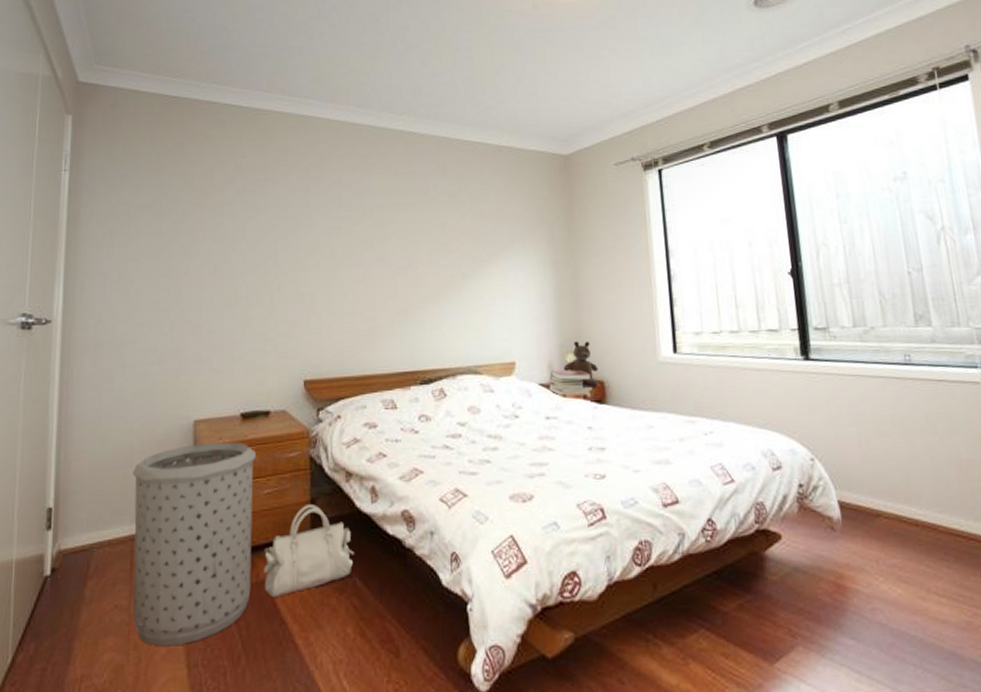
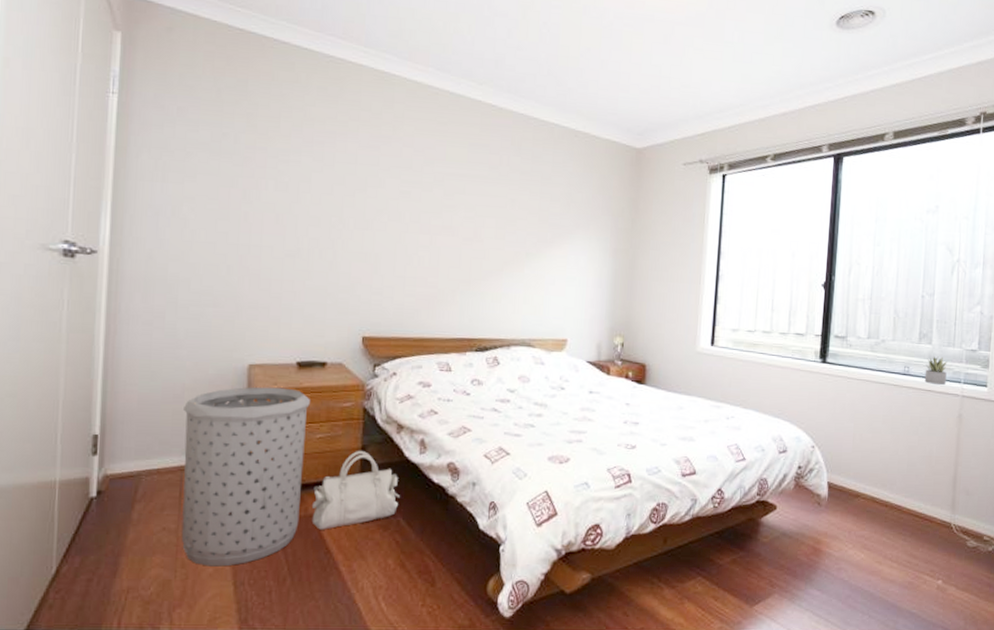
books: present [549,370,593,396] -> none [595,350,635,375]
teddy bear: present [563,341,598,389] -> none [610,326,642,370]
succulent plant: none [929,339,960,373] -> present [924,356,947,386]

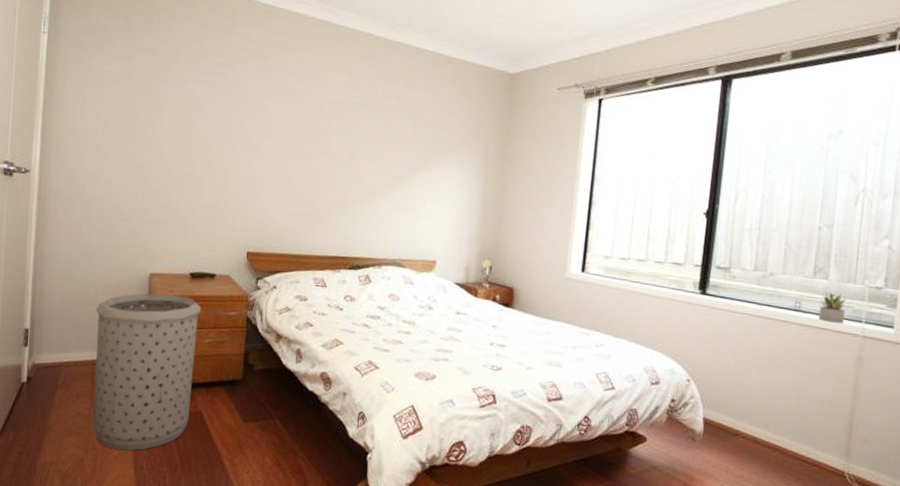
shoulder bag: present [312,451,400,530] -> none [201,356,277,426]

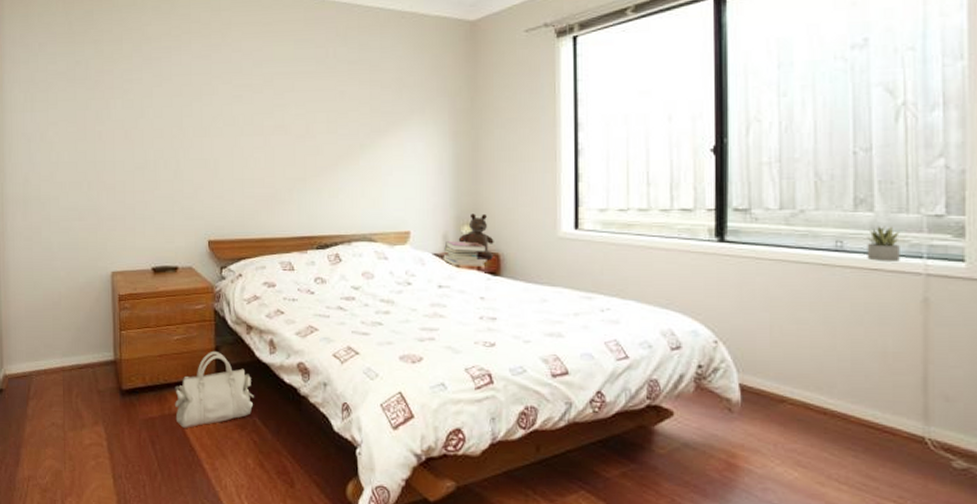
laundry basket: present [92,293,201,451] -> none [61,292,166,460]
shoulder bag: none [201,356,277,426] -> present [175,352,254,428]
books: none [463,273,502,298] -> present [443,241,487,266]
teddy bear: none [479,249,510,294] -> present [458,213,494,261]

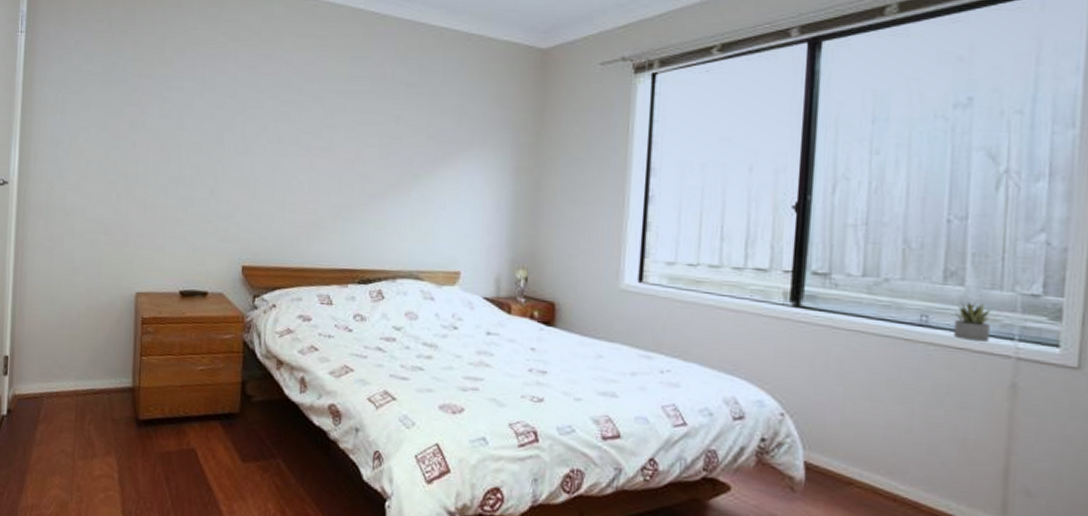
shoulder bag: present [175,352,254,428] -> none [194,386,280,466]
books: present [443,241,487,266] -> none [494,285,541,315]
teddy bear: present [458,213,494,261] -> none [512,257,551,310]

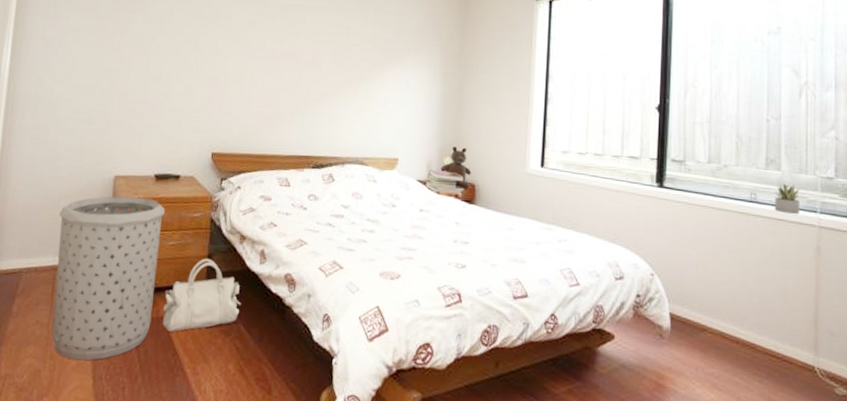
laundry basket: none [76,315,192,494] -> present [51,196,165,361]
shoulder bag: none [194,386,280,466] -> present [163,259,241,332]
books: none [494,285,541,315] -> present [425,170,464,195]
teddy bear: none [512,257,551,310] -> present [440,146,472,190]

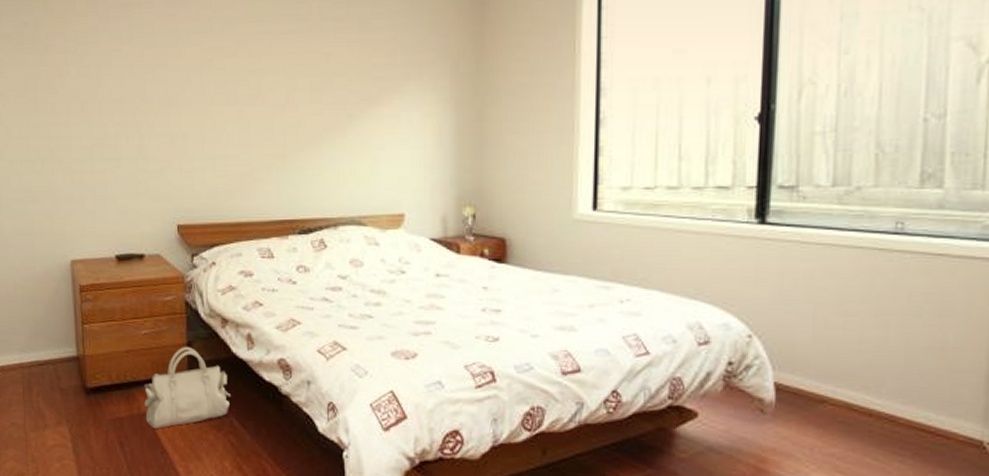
laundry basket: present [51,196,165,361] -> none [18,282,133,463]
books: present [425,170,464,195] -> none [441,225,492,253]
teddy bear: present [440,146,472,190] -> none [459,193,500,246]
succulent plant: present [774,183,800,215] -> none [931,204,972,247]

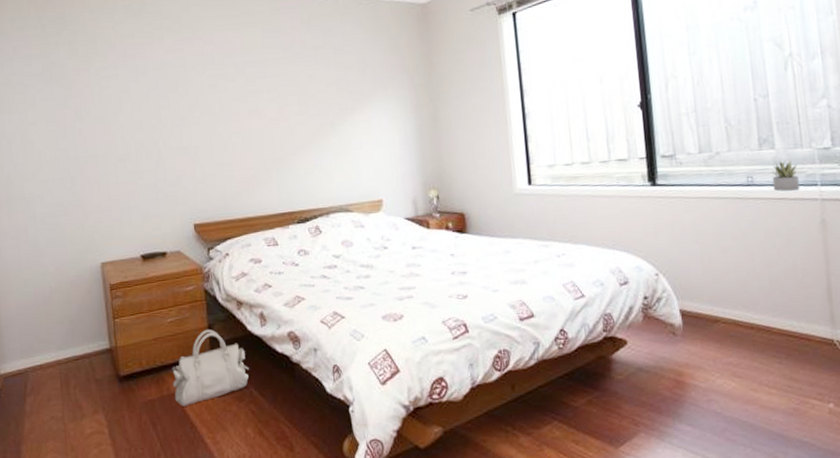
succulent plant: none [931,204,972,247] -> present [771,160,800,192]

